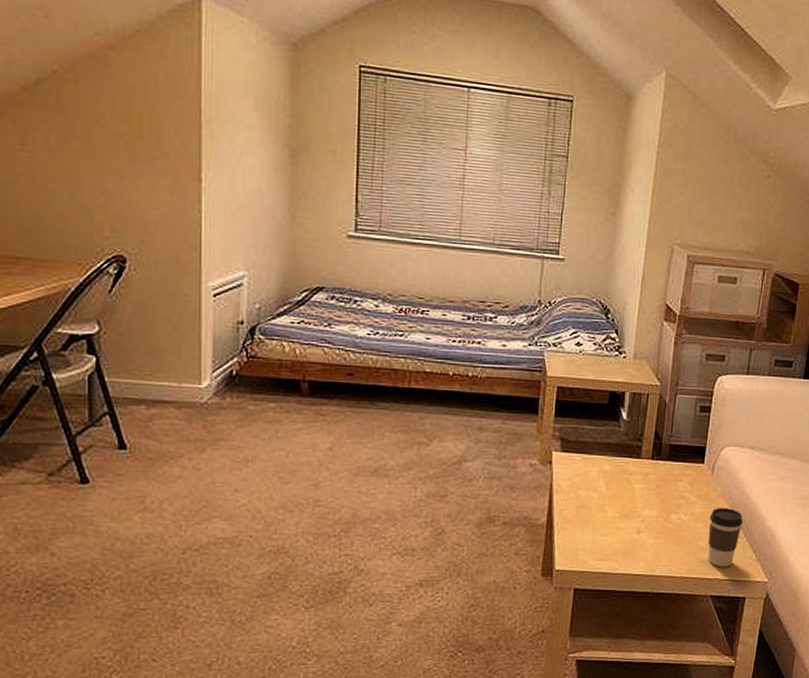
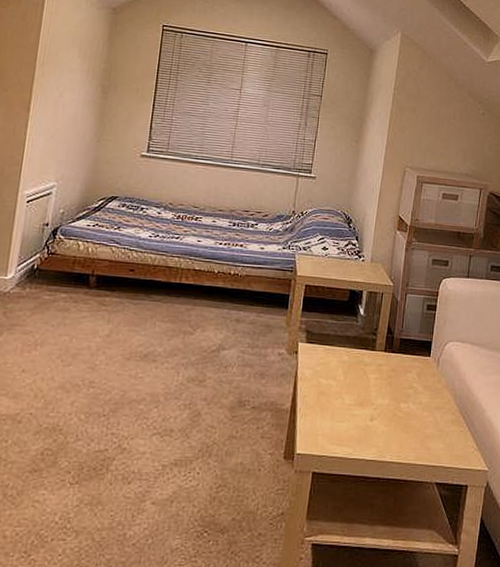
coffee cup: present [708,508,743,567] -> none [433,398,465,455]

